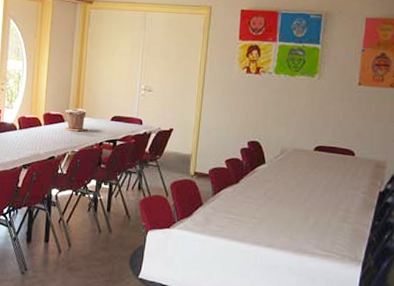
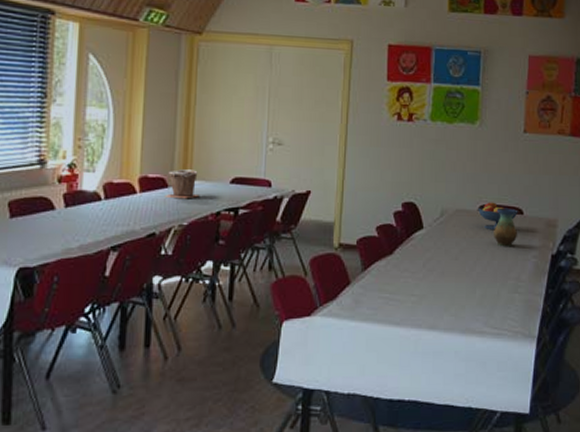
fruit bowl: none [314,144,350,168] -> present [478,202,518,231]
vase: none [327,150,349,183] -> present [494,209,518,247]

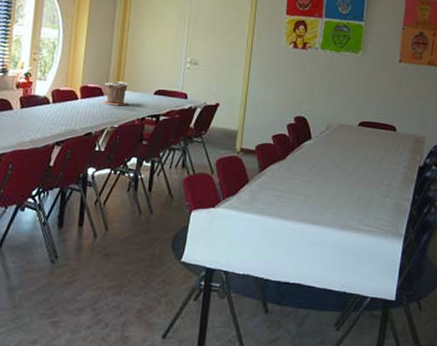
fruit bowl: present [478,202,518,231] -> none [358,119,392,144]
vase: present [494,209,518,247] -> none [370,125,391,158]

